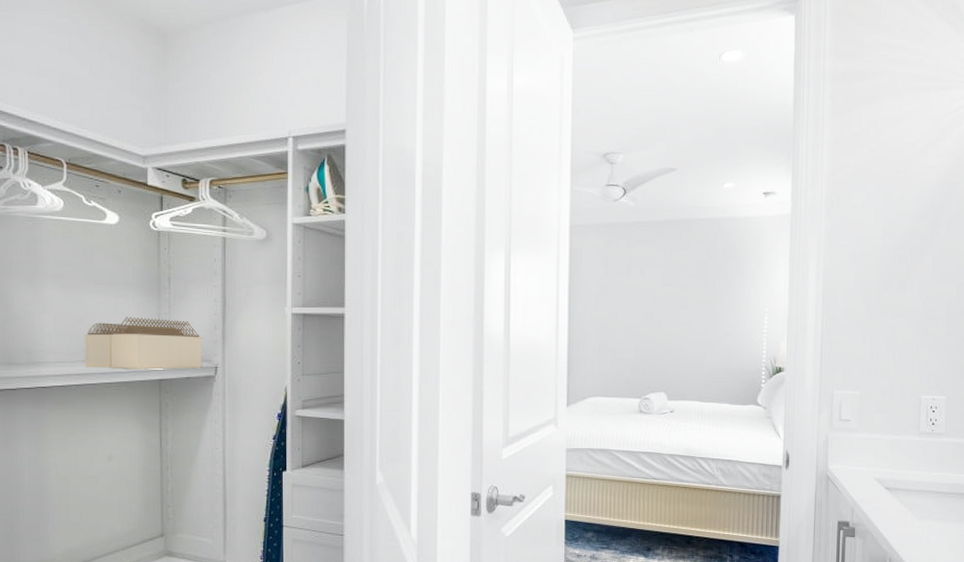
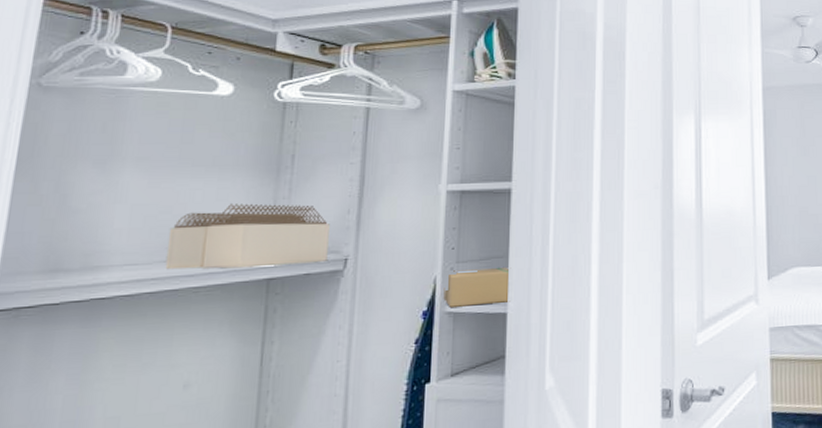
box: none [293,382,347,412] -> present [443,267,511,307]

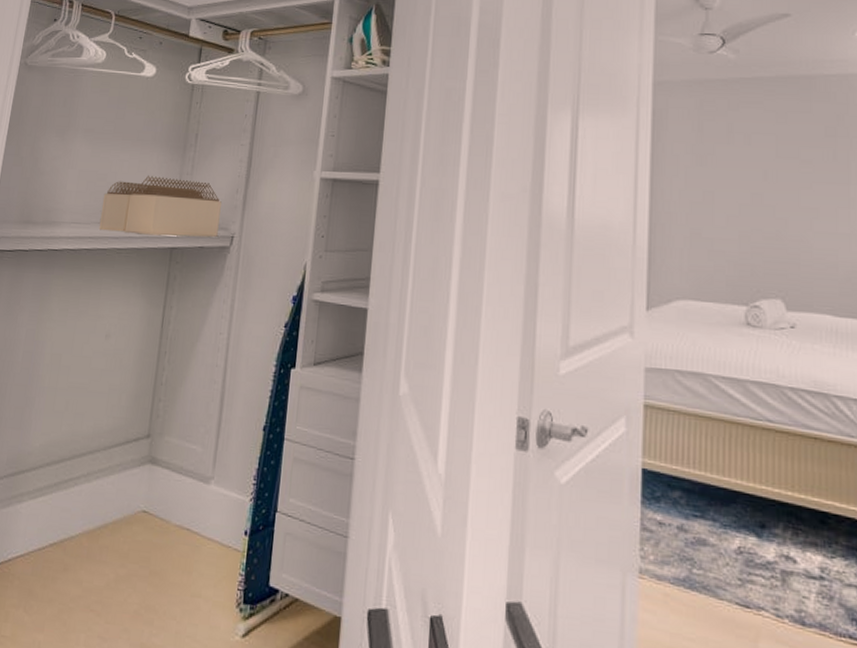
box: present [443,267,511,307] -> none [311,259,375,298]

